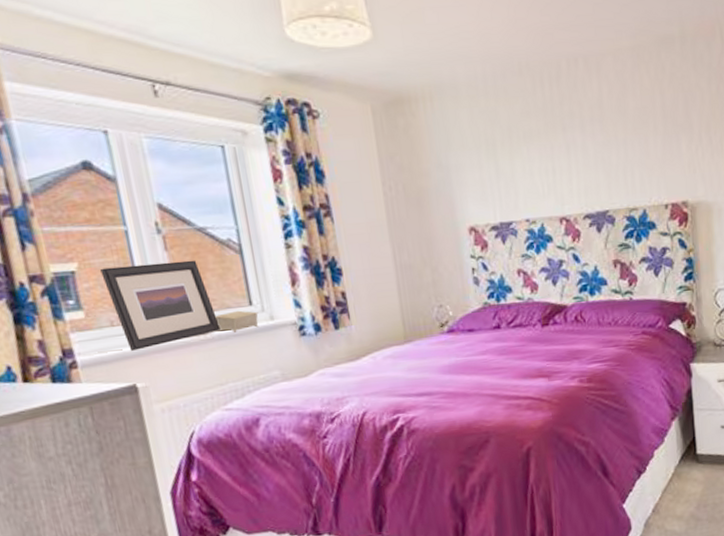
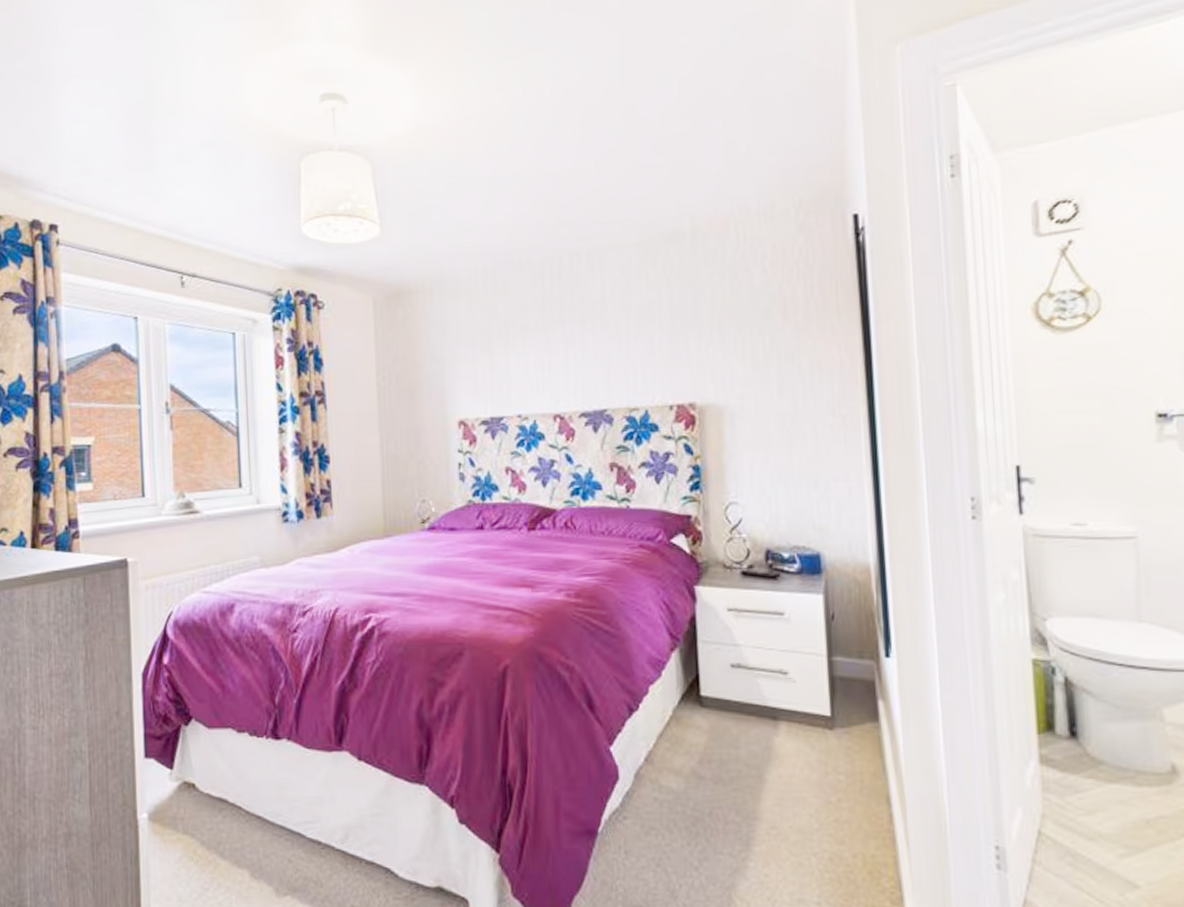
picture frame: present [100,260,220,351] -> none [113,440,209,525]
decorative box: present [215,310,259,333] -> none [206,492,246,514]

